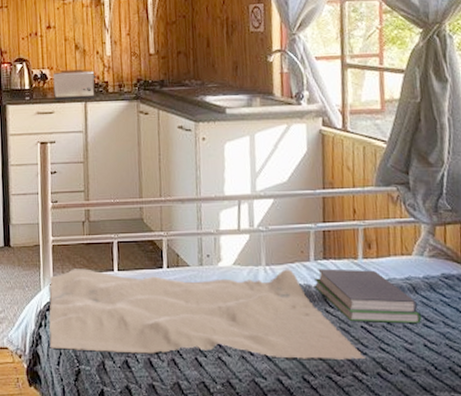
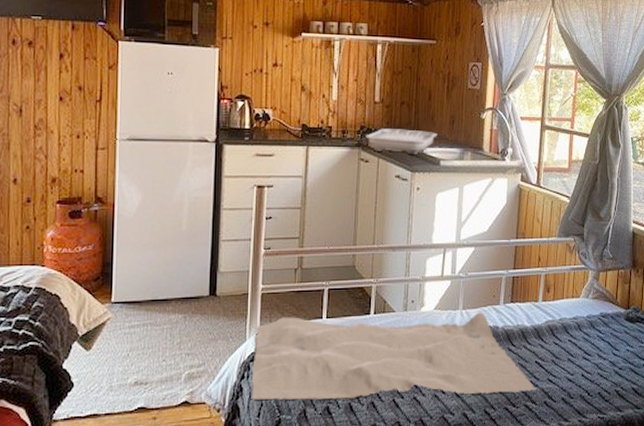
toaster: present [52,69,96,101] -> none [274,111,321,144]
dish rack: none [143,79,220,105] -> present [366,129,437,155]
book: present [314,269,421,324] -> none [501,311,582,358]

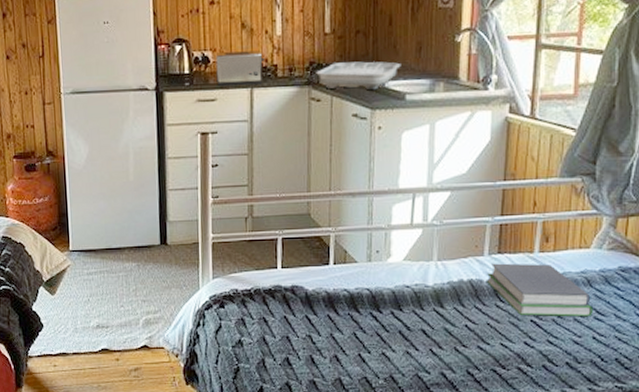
towel: present [252,312,536,400] -> none [207,264,532,353]
toaster: none [274,111,321,144] -> present [215,50,264,87]
book: none [501,311,582,358] -> present [486,263,593,317]

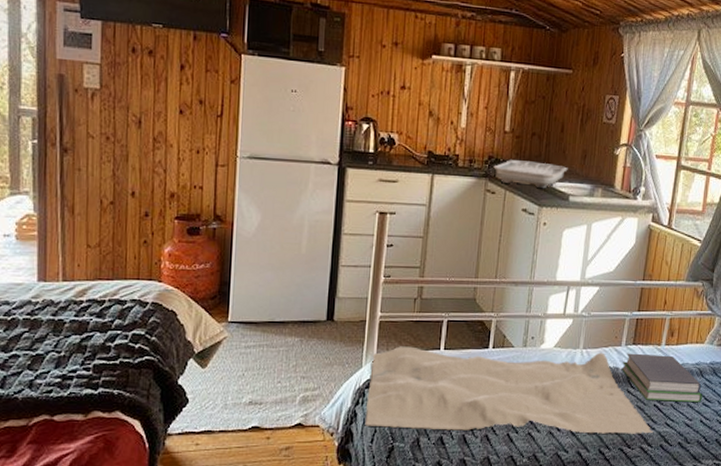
towel: none [207,264,532,353] -> present [366,346,653,434]
toaster: present [215,50,264,87] -> none [398,136,448,172]

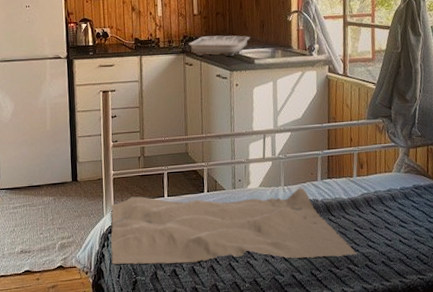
book: present [621,353,702,403] -> none [320,185,398,226]

